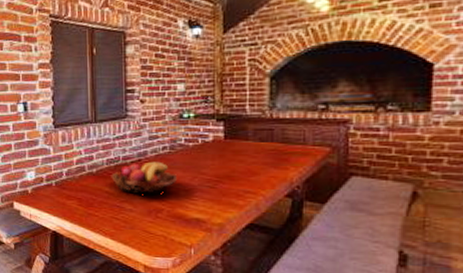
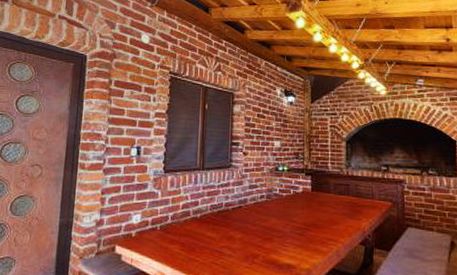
fruit basket: present [111,161,177,194] -> none [213,209,272,240]

